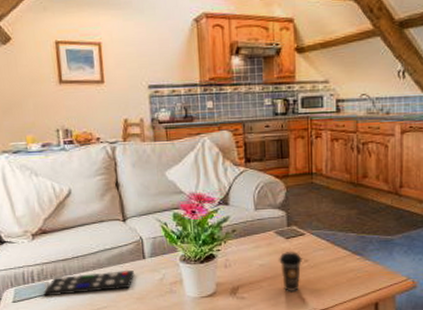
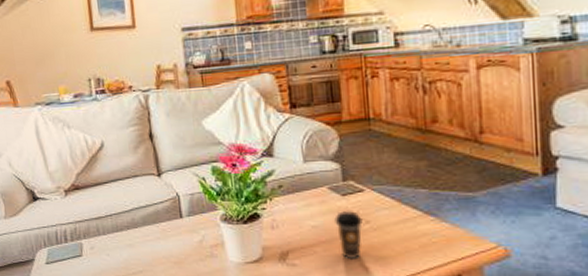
remote control: present [43,270,134,296] -> none [76,231,171,258]

